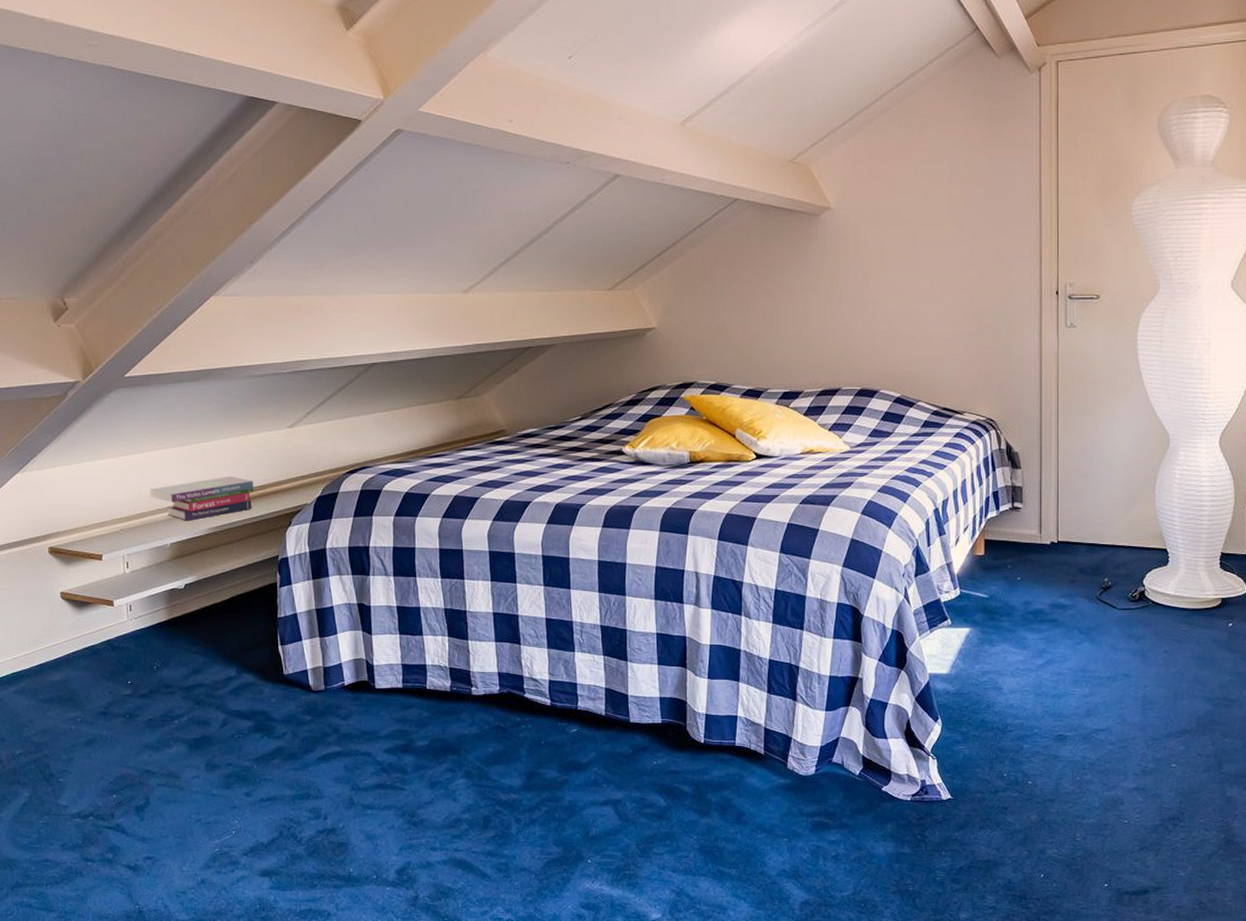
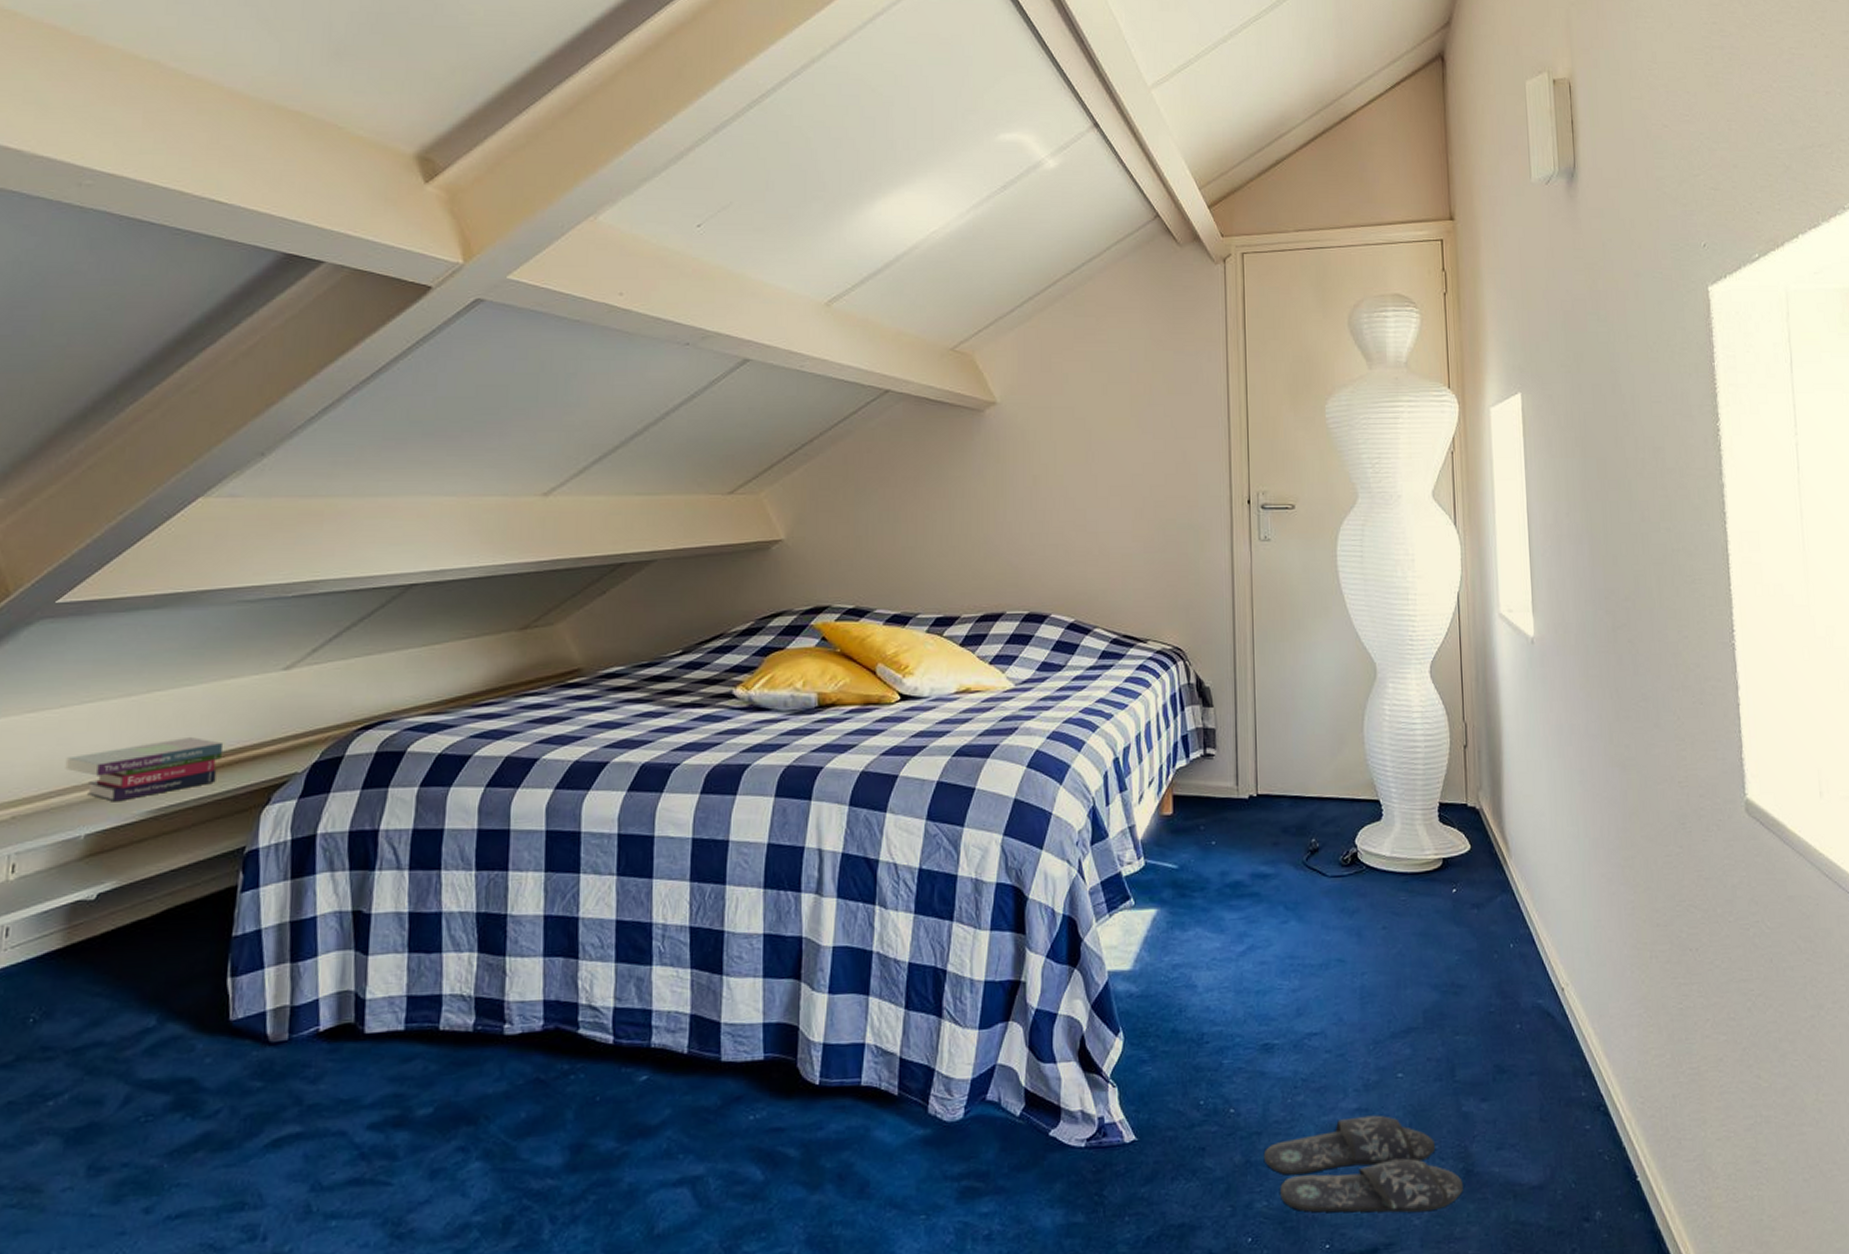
slippers: none [1055,793,1223,867] -> present [1263,1115,1463,1213]

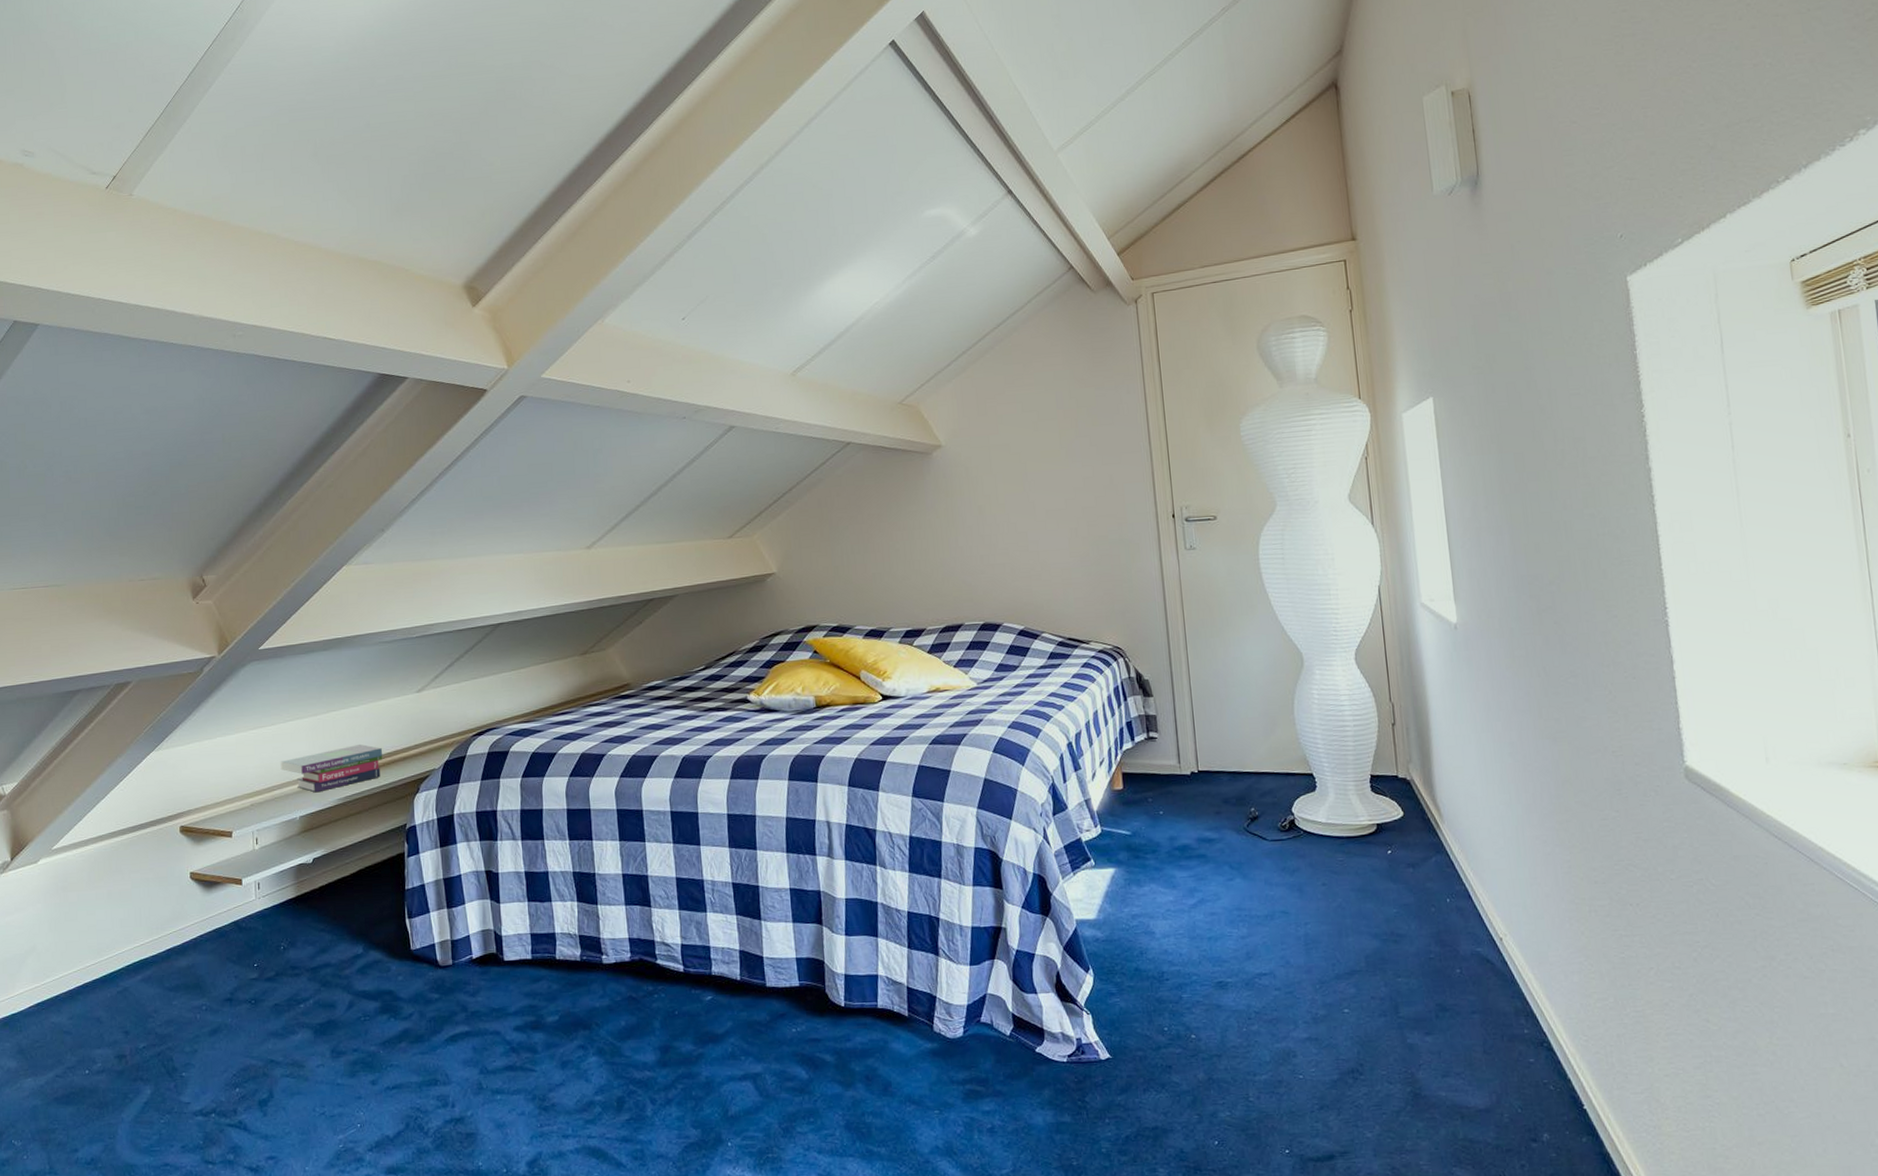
slippers: present [1263,1115,1463,1213] -> none [1224,1044,1412,1127]

